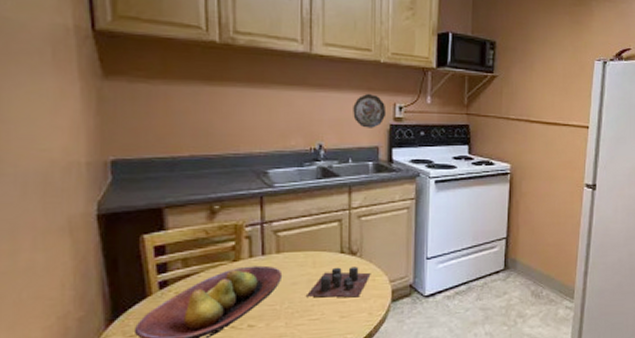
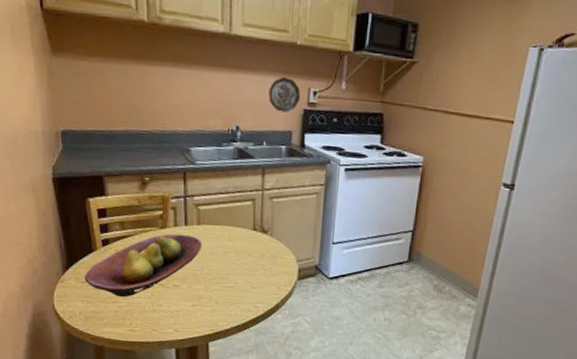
candle: present [307,266,371,298] -> none [223,243,280,272]

